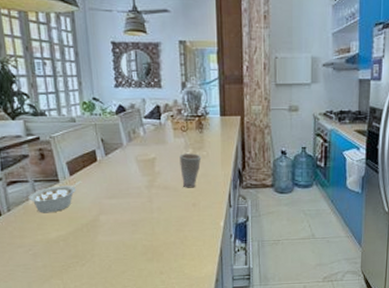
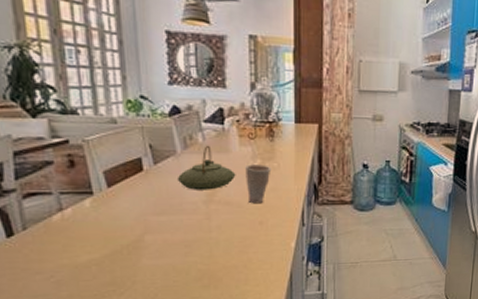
legume: present [28,180,82,213] -> none [51,193,123,232]
teapot: none [124,138,172,177] -> present [177,145,236,190]

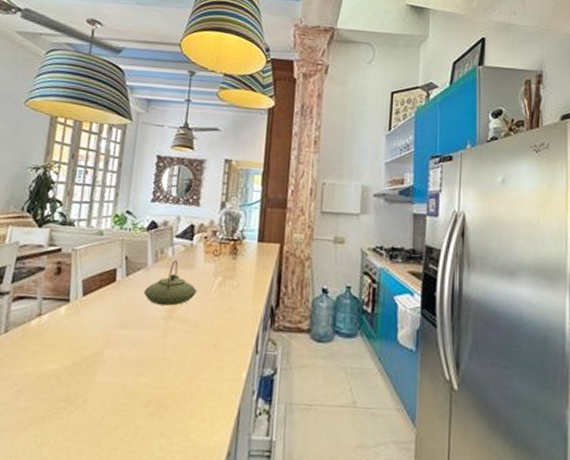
cup: present [245,164,272,204] -> none [204,281,231,325]

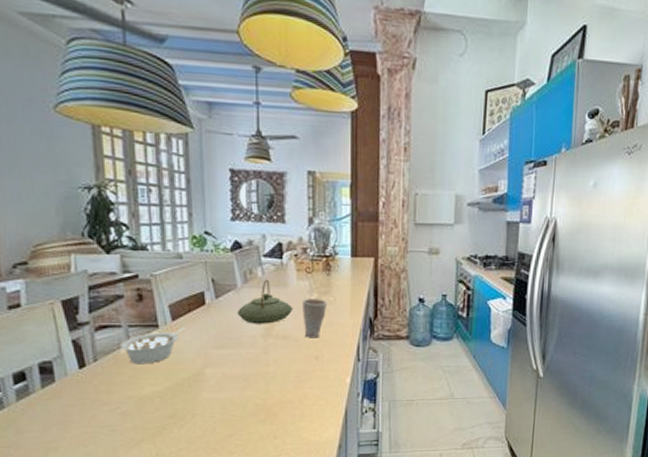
legume: none [31,303,94,340] -> present [120,326,186,365]
cup: none [204,281,231,325] -> present [302,298,328,338]

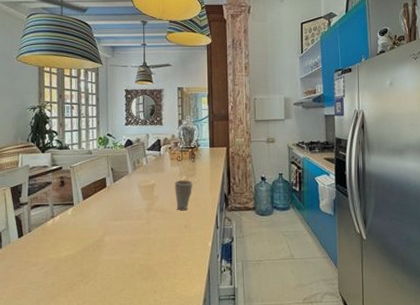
legume: present [120,326,186,365] -> none [47,204,93,234]
teapot: present [236,279,293,324] -> none [128,166,168,201]

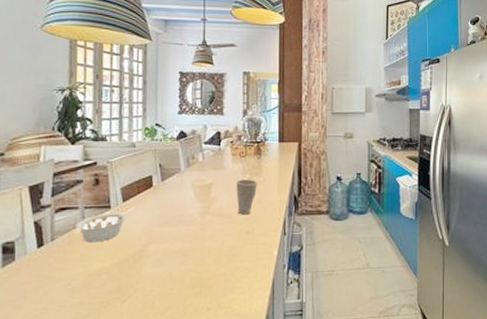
legume: none [47,204,93,234] -> present [76,207,135,243]

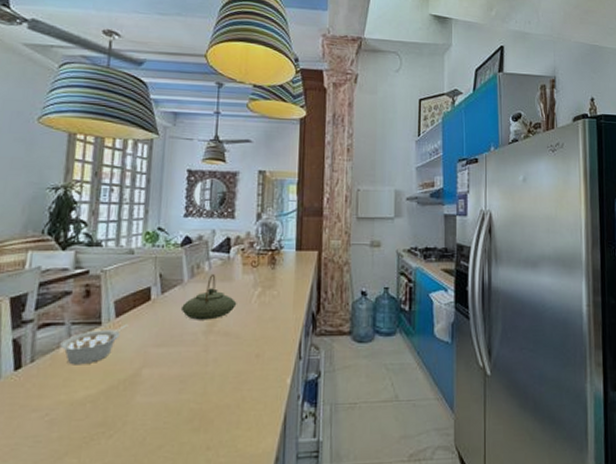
teapot: none [179,163,228,203] -> present [180,273,237,320]
cup: present [236,179,258,215] -> none [245,293,271,335]

